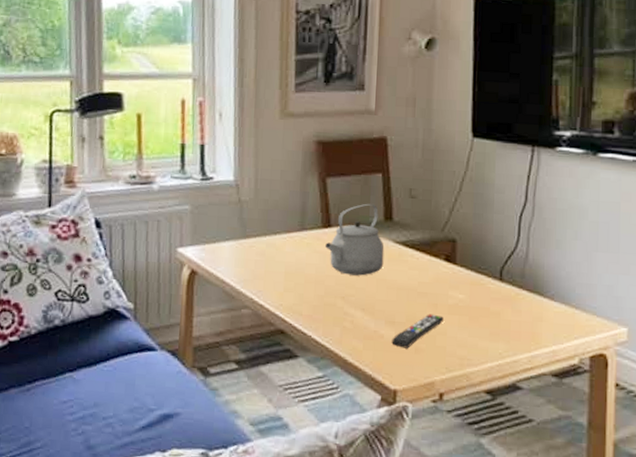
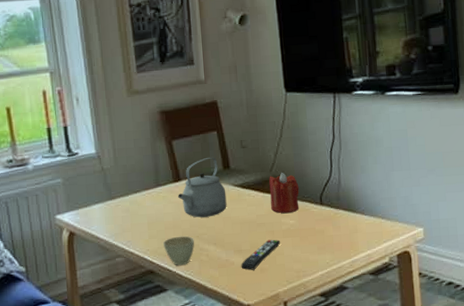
cup: none [300,293,339,330] -> present [163,236,195,266]
candle: none [438,233,475,285] -> present [269,172,299,214]

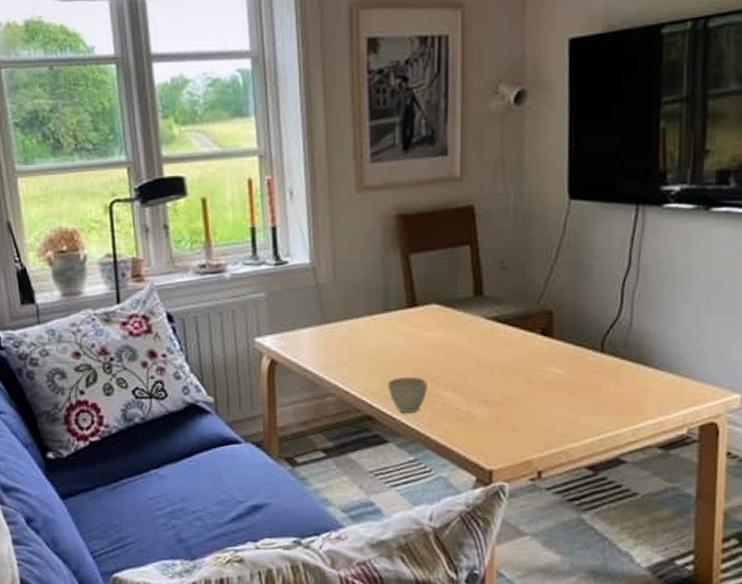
tea kettle: present [177,157,227,218] -> none [410,278,475,356]
remote control: present [241,239,280,270] -> none [486,391,541,428]
candle: present [269,172,299,214] -> none [533,305,574,360]

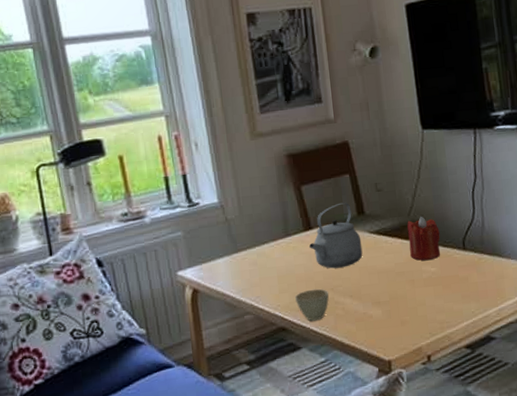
tea kettle: none [410,278,475,356] -> present [308,202,363,269]
candle: none [533,305,574,360] -> present [407,216,441,261]

